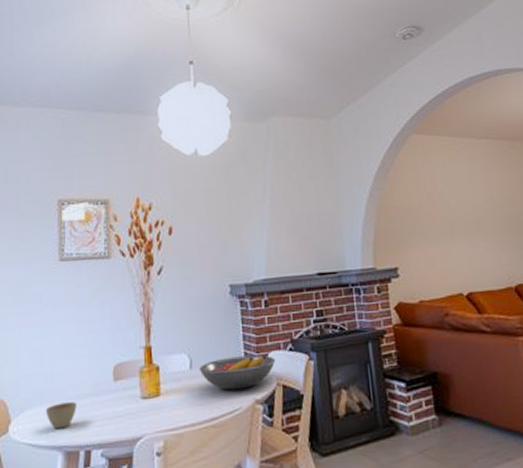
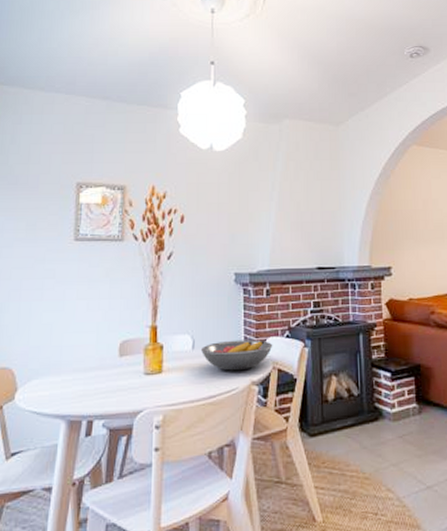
cup: present [46,402,77,430] -> none [52,374,82,399]

